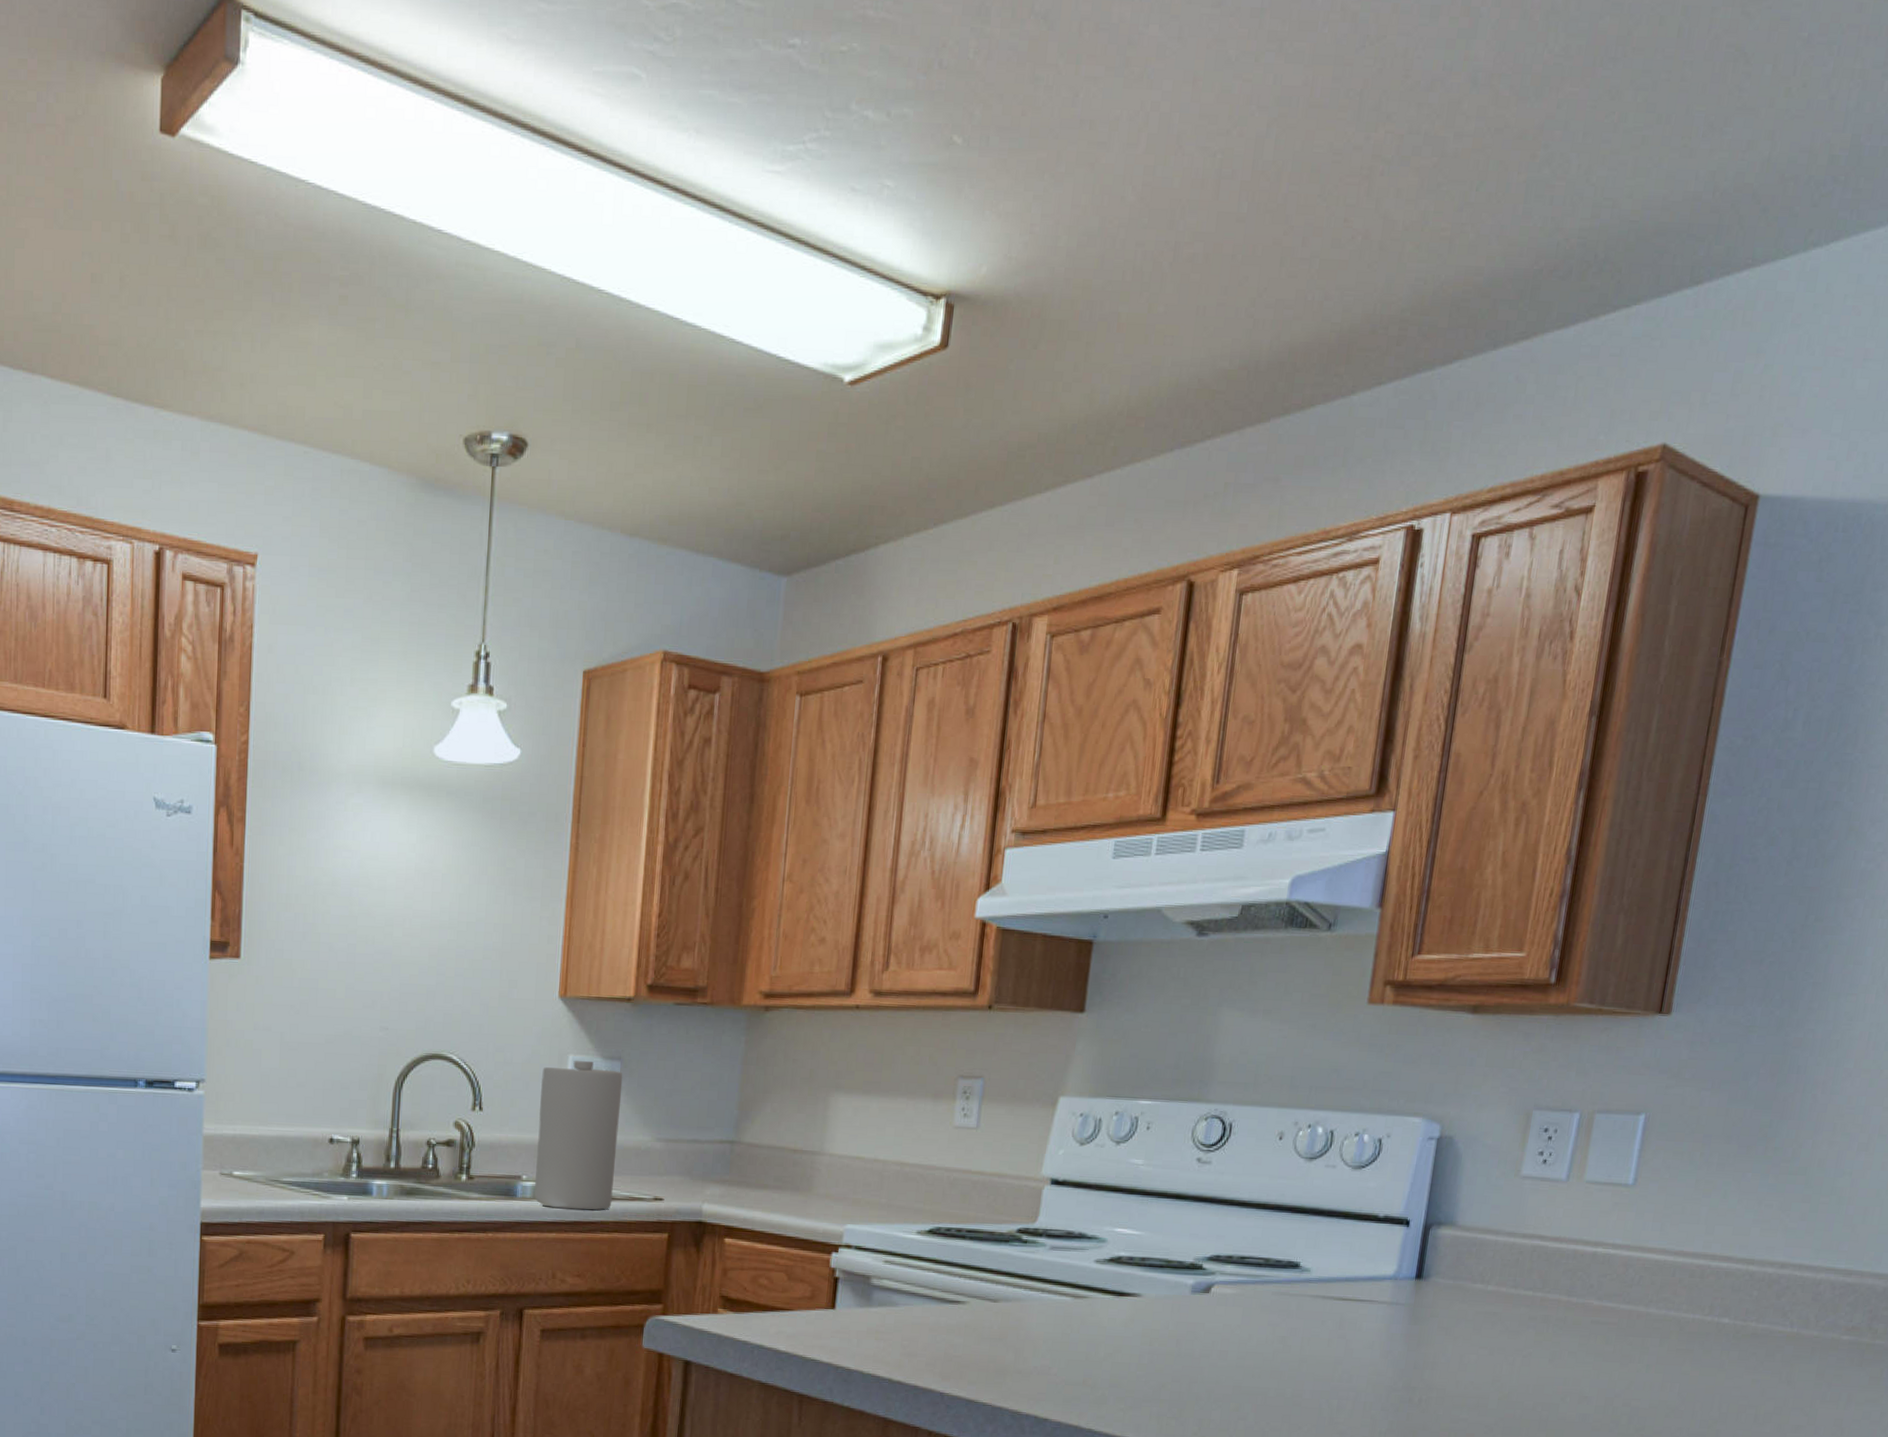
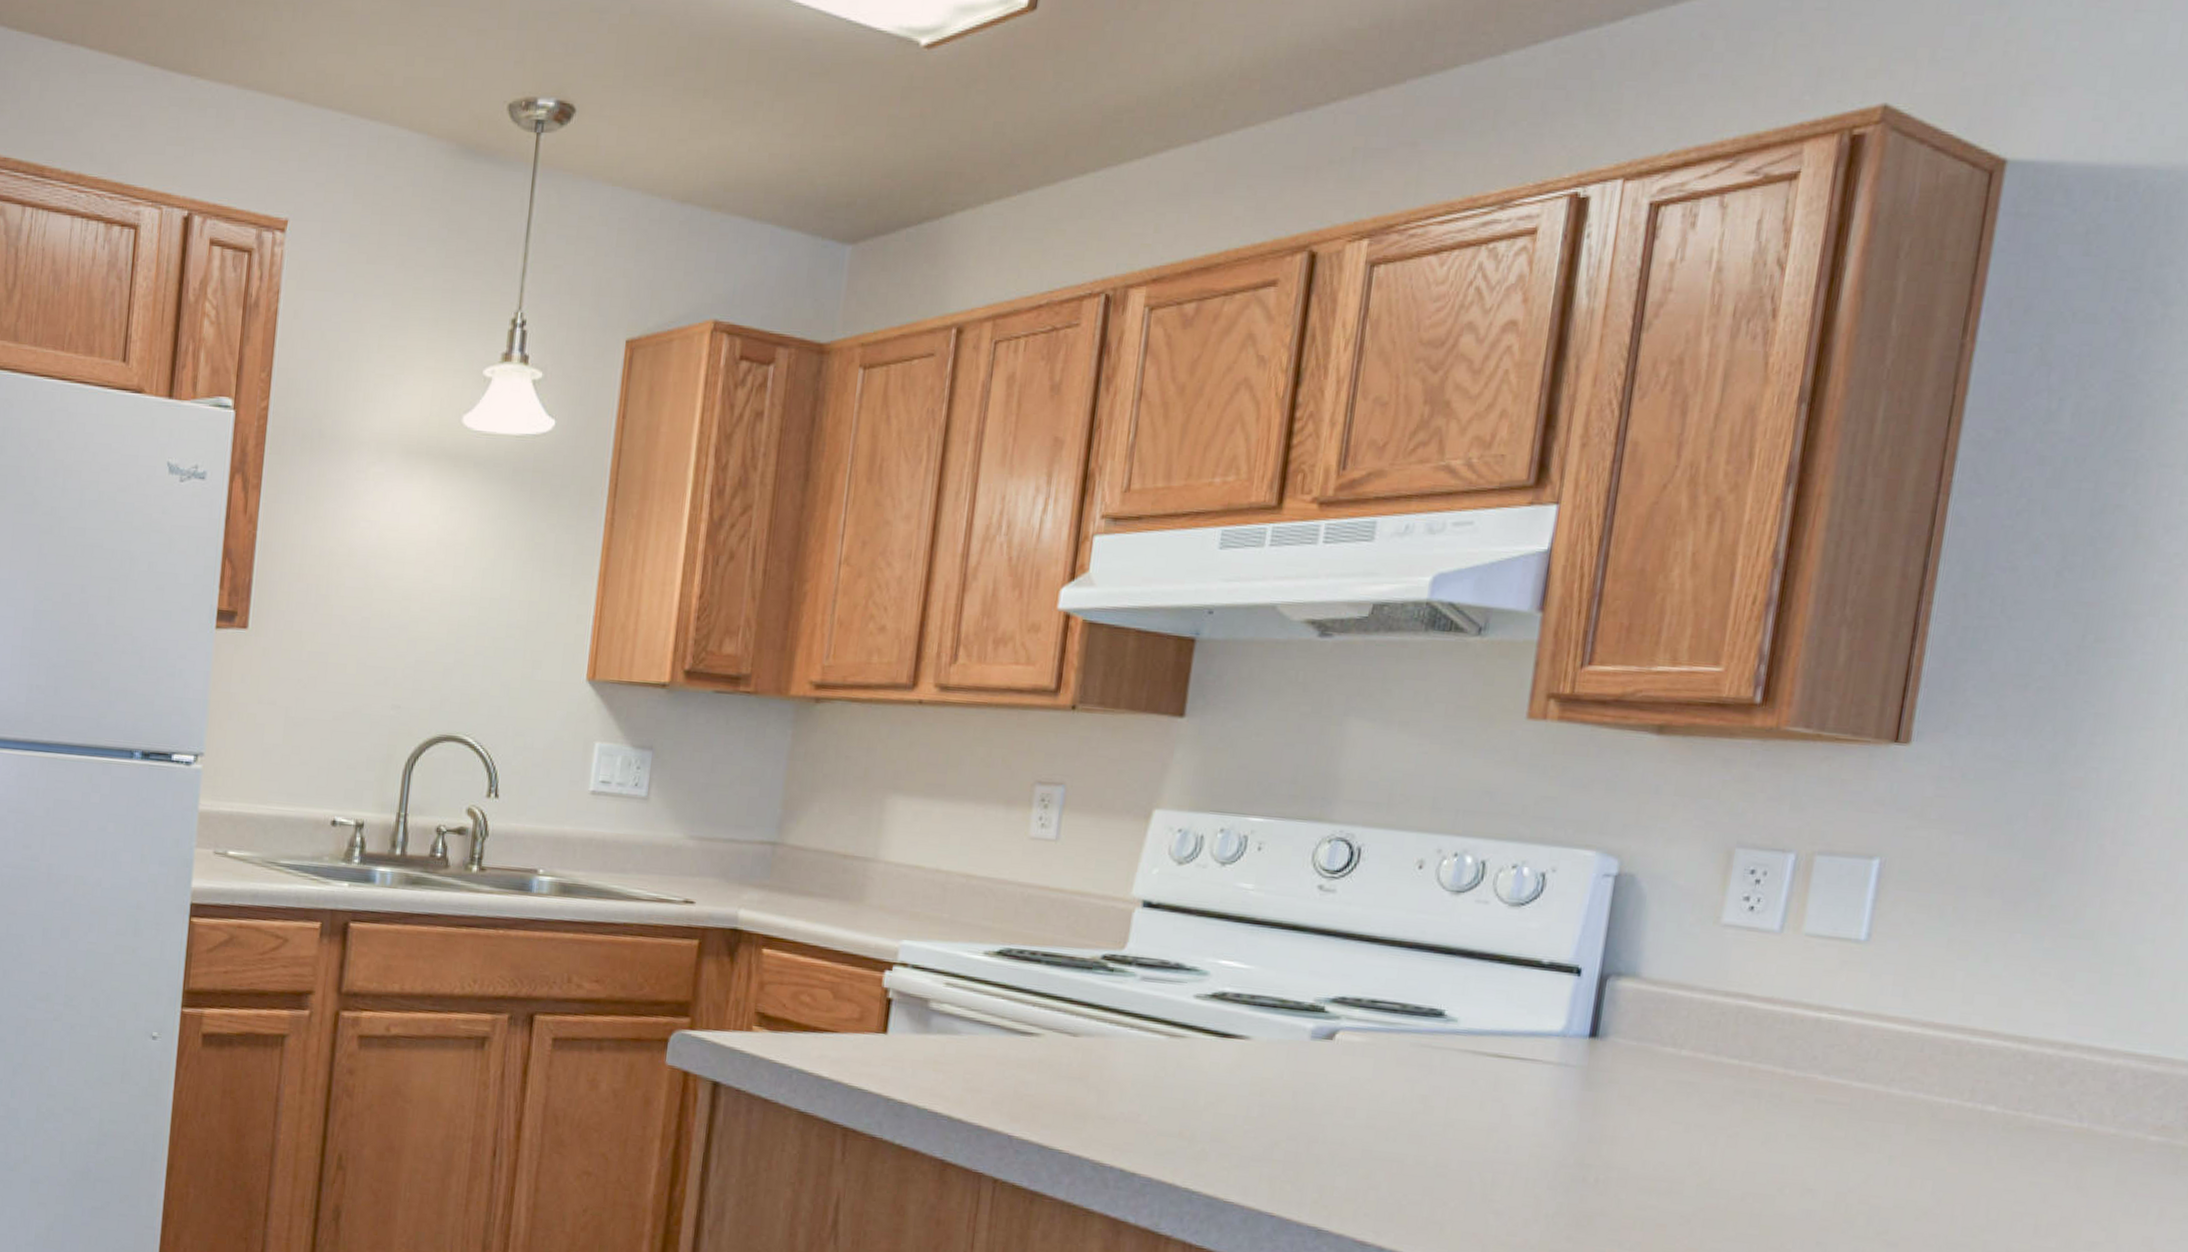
paper towel holder: present [534,1060,623,1210] -> none [551,748,654,911]

